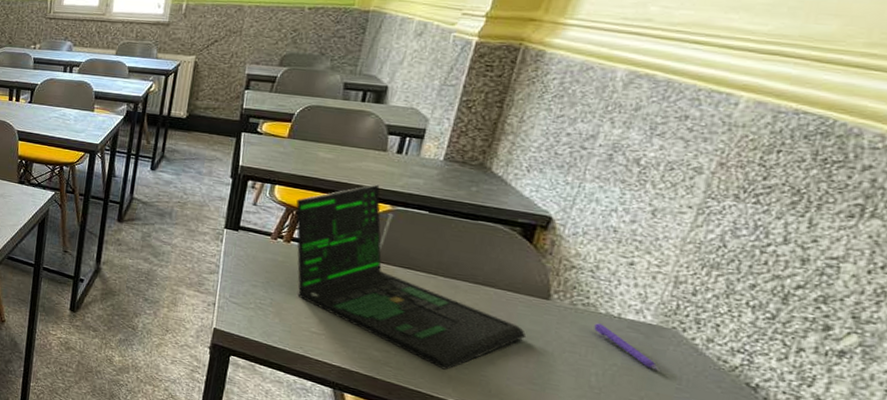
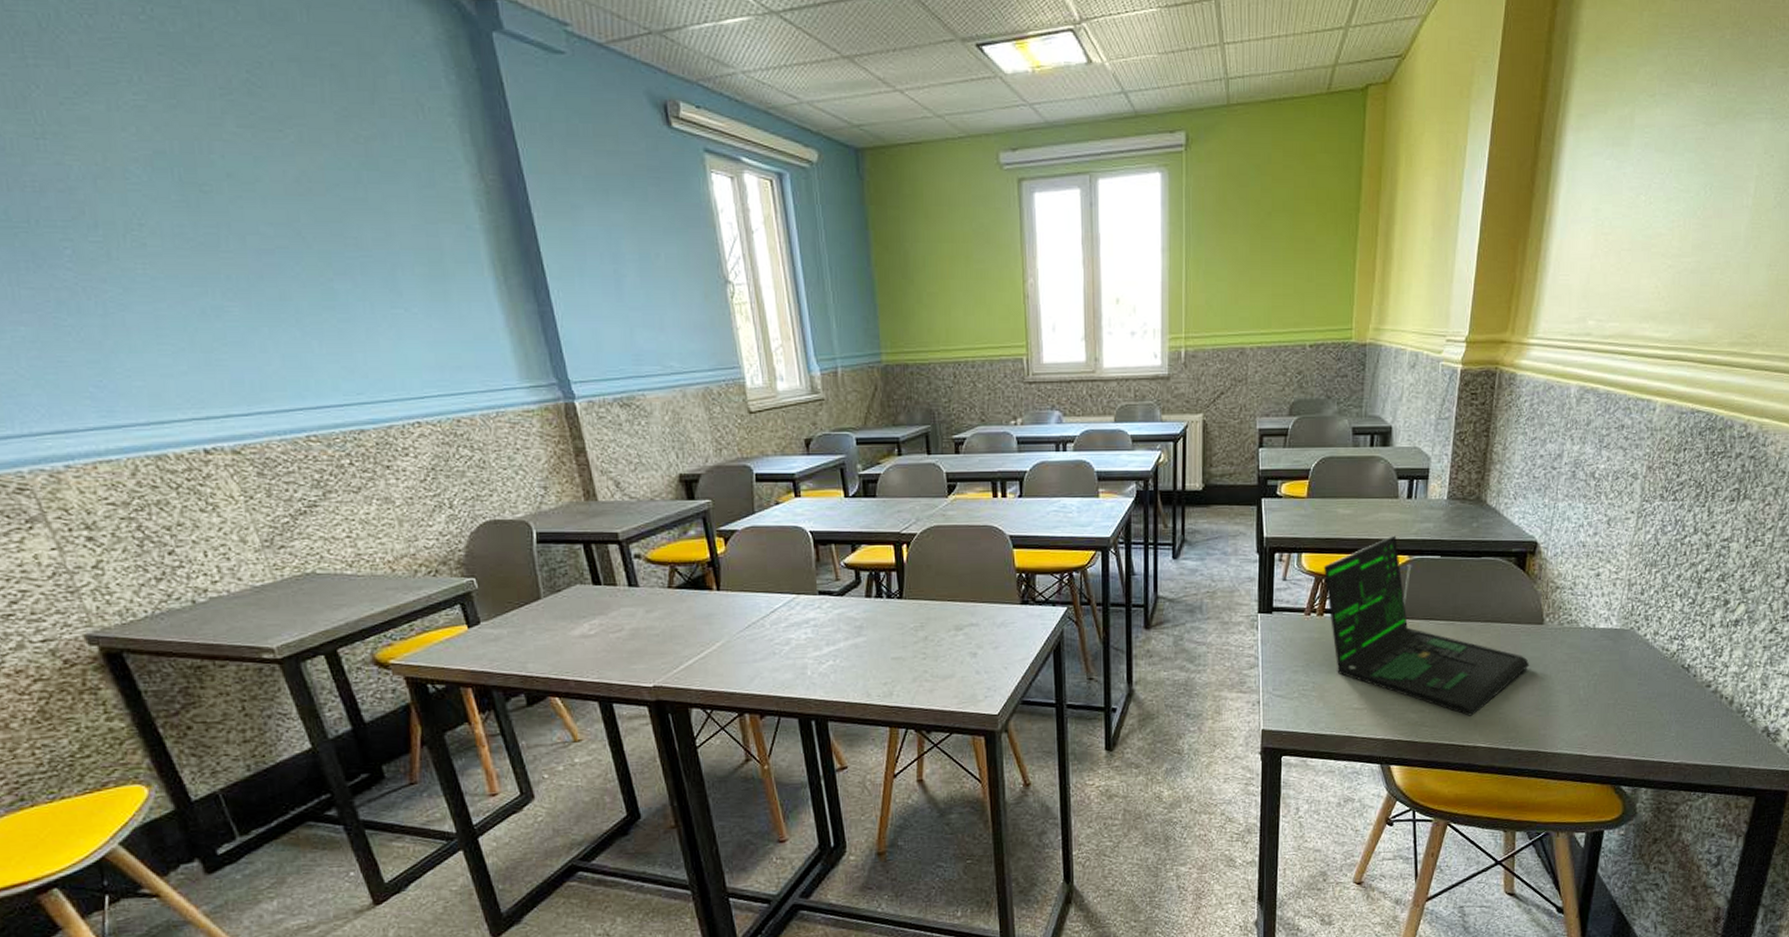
pen: present [594,323,660,371] -> none [1578,638,1626,671]

